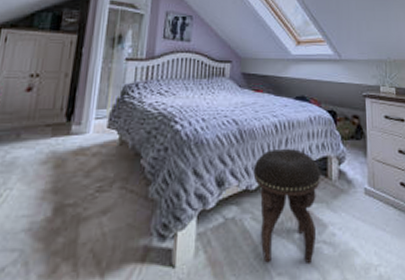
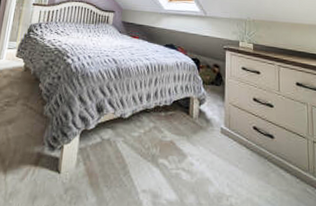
footstool: present [253,148,320,263] -> none [127,86,183,185]

